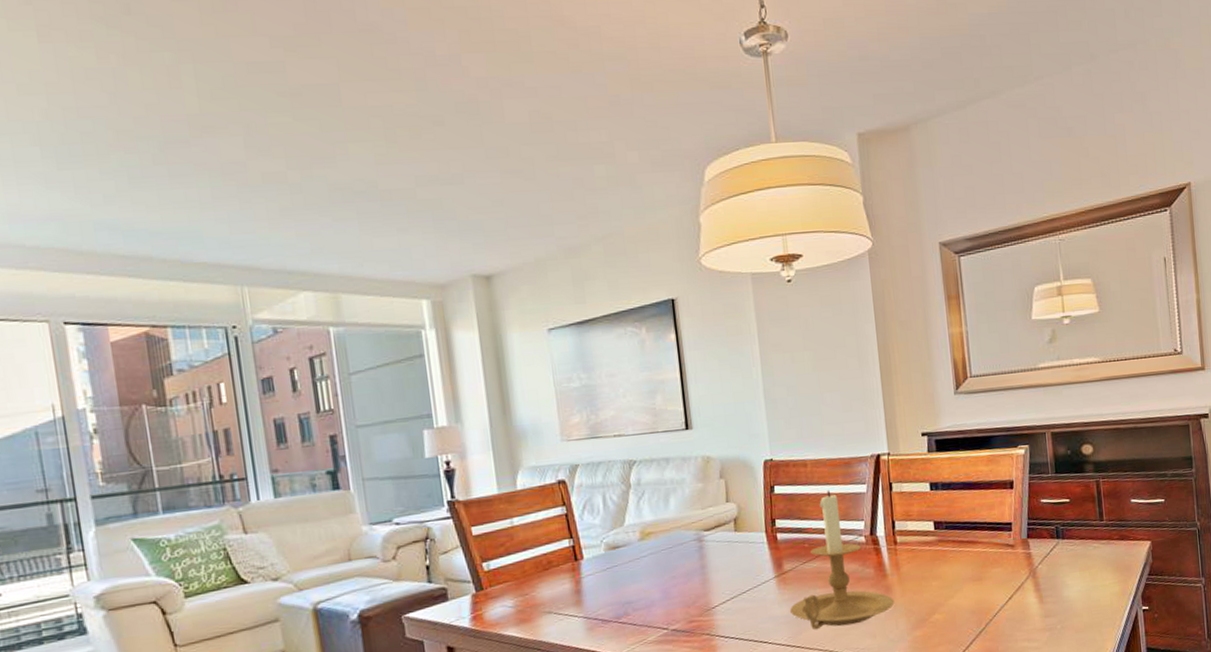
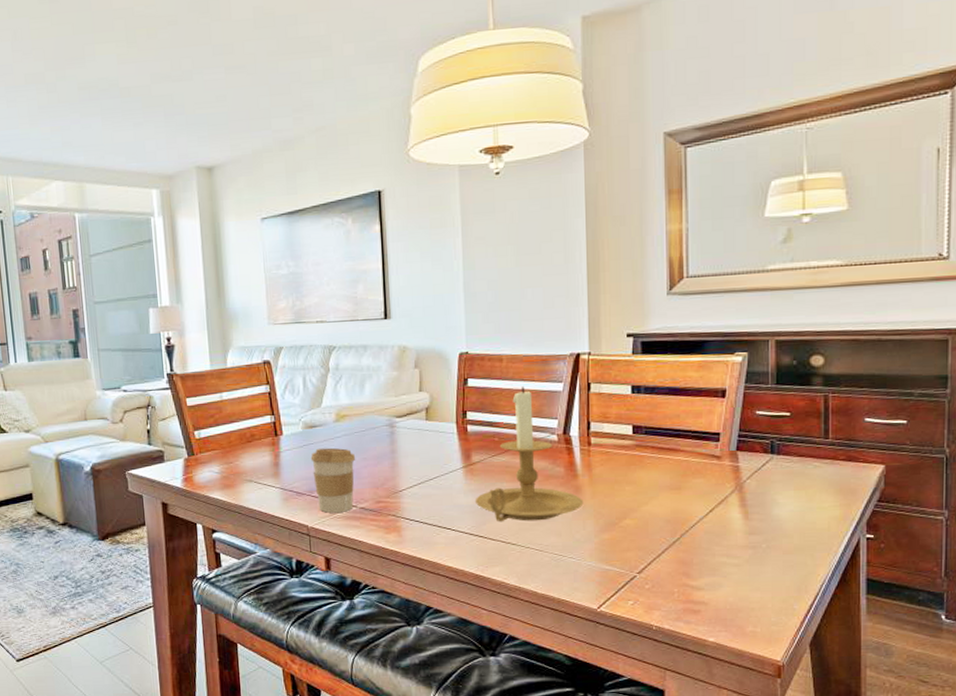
coffee cup: none [615,567,665,639] -> present [310,447,356,513]

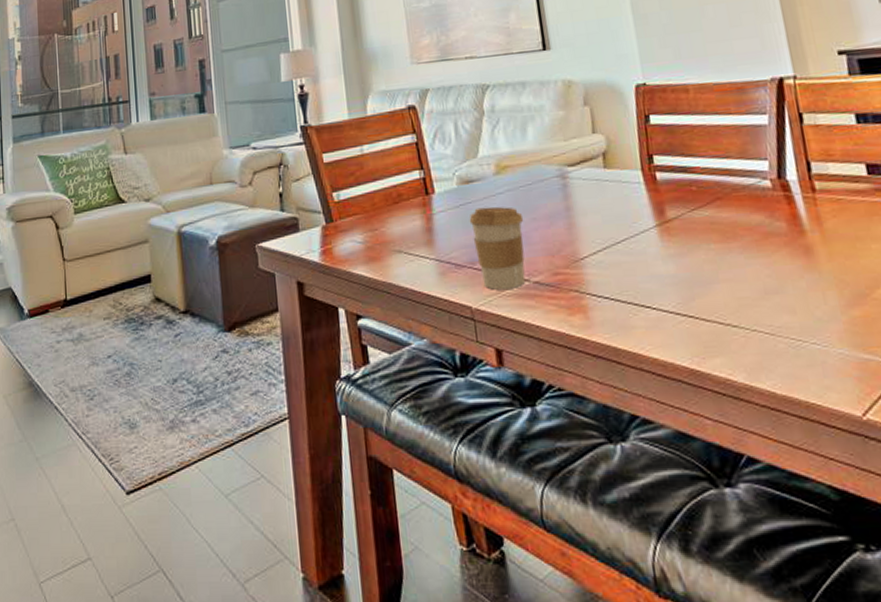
candle holder: present [476,386,584,522] -> none [677,121,819,297]

